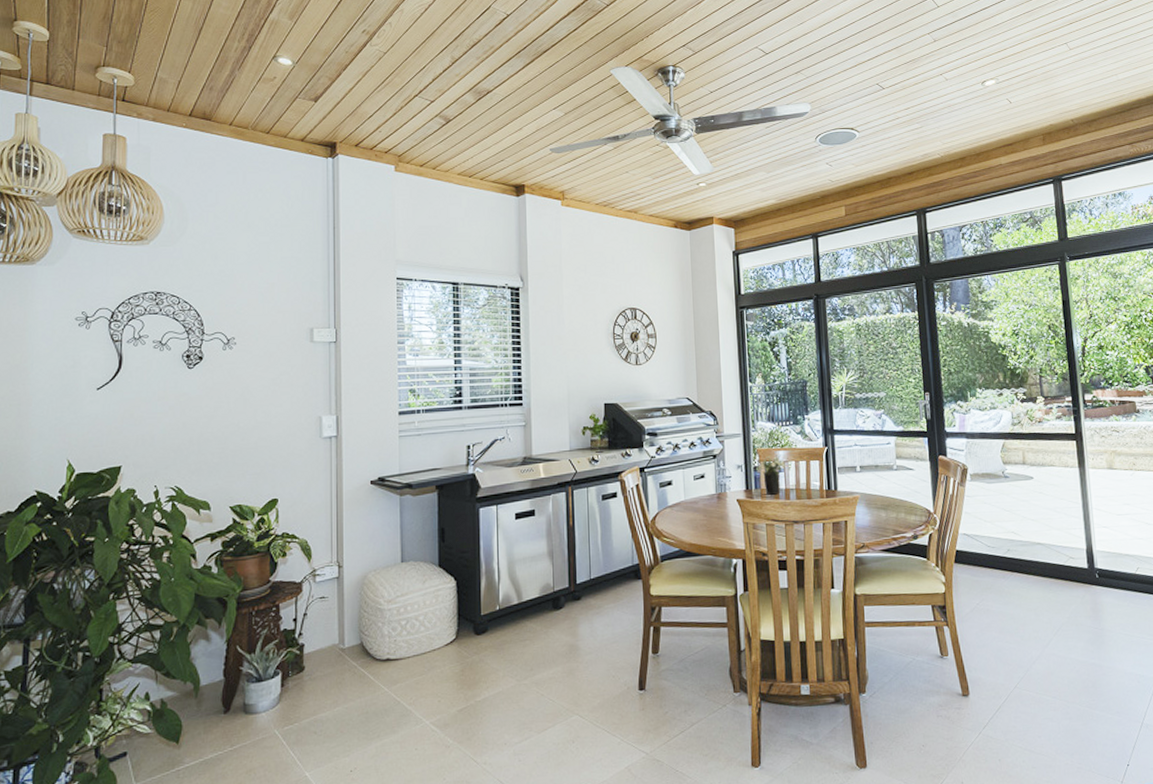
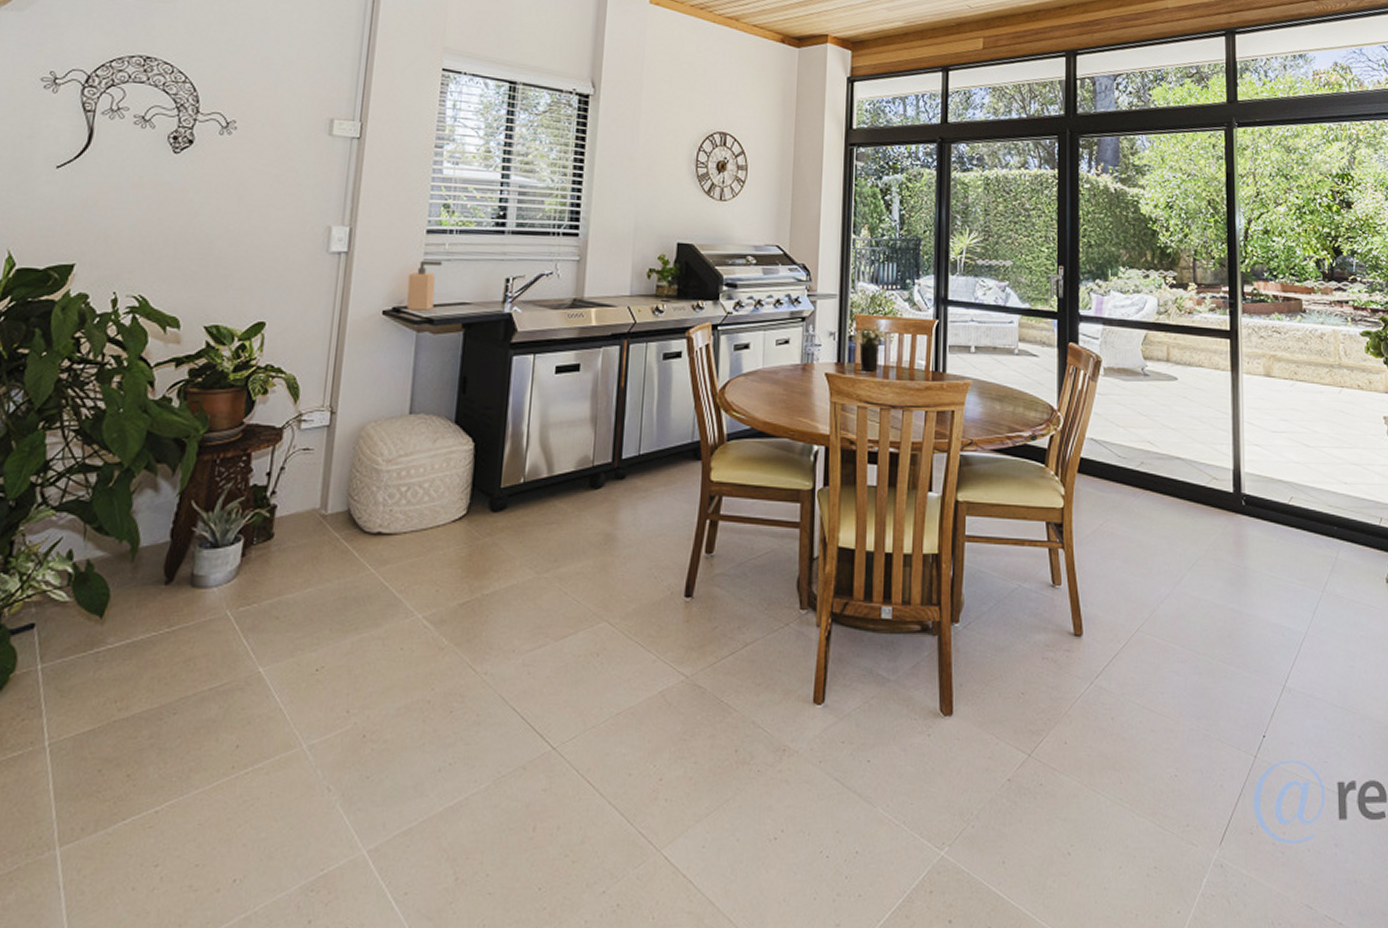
soap dispenser: none [388,436,415,480] -> present [406,260,443,312]

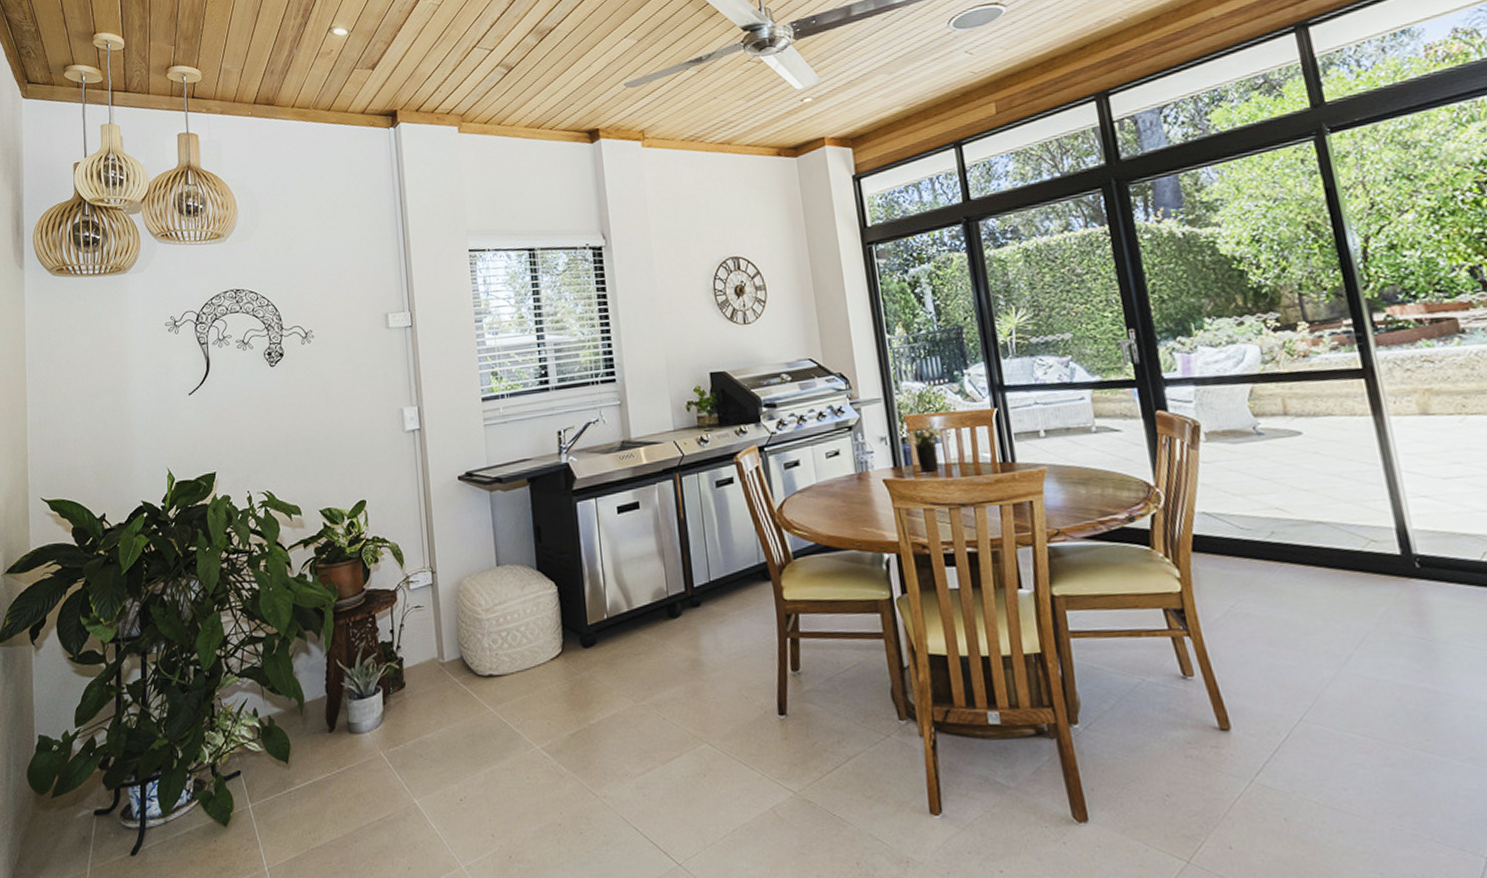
soap dispenser: present [406,260,443,312] -> none [473,424,501,474]

